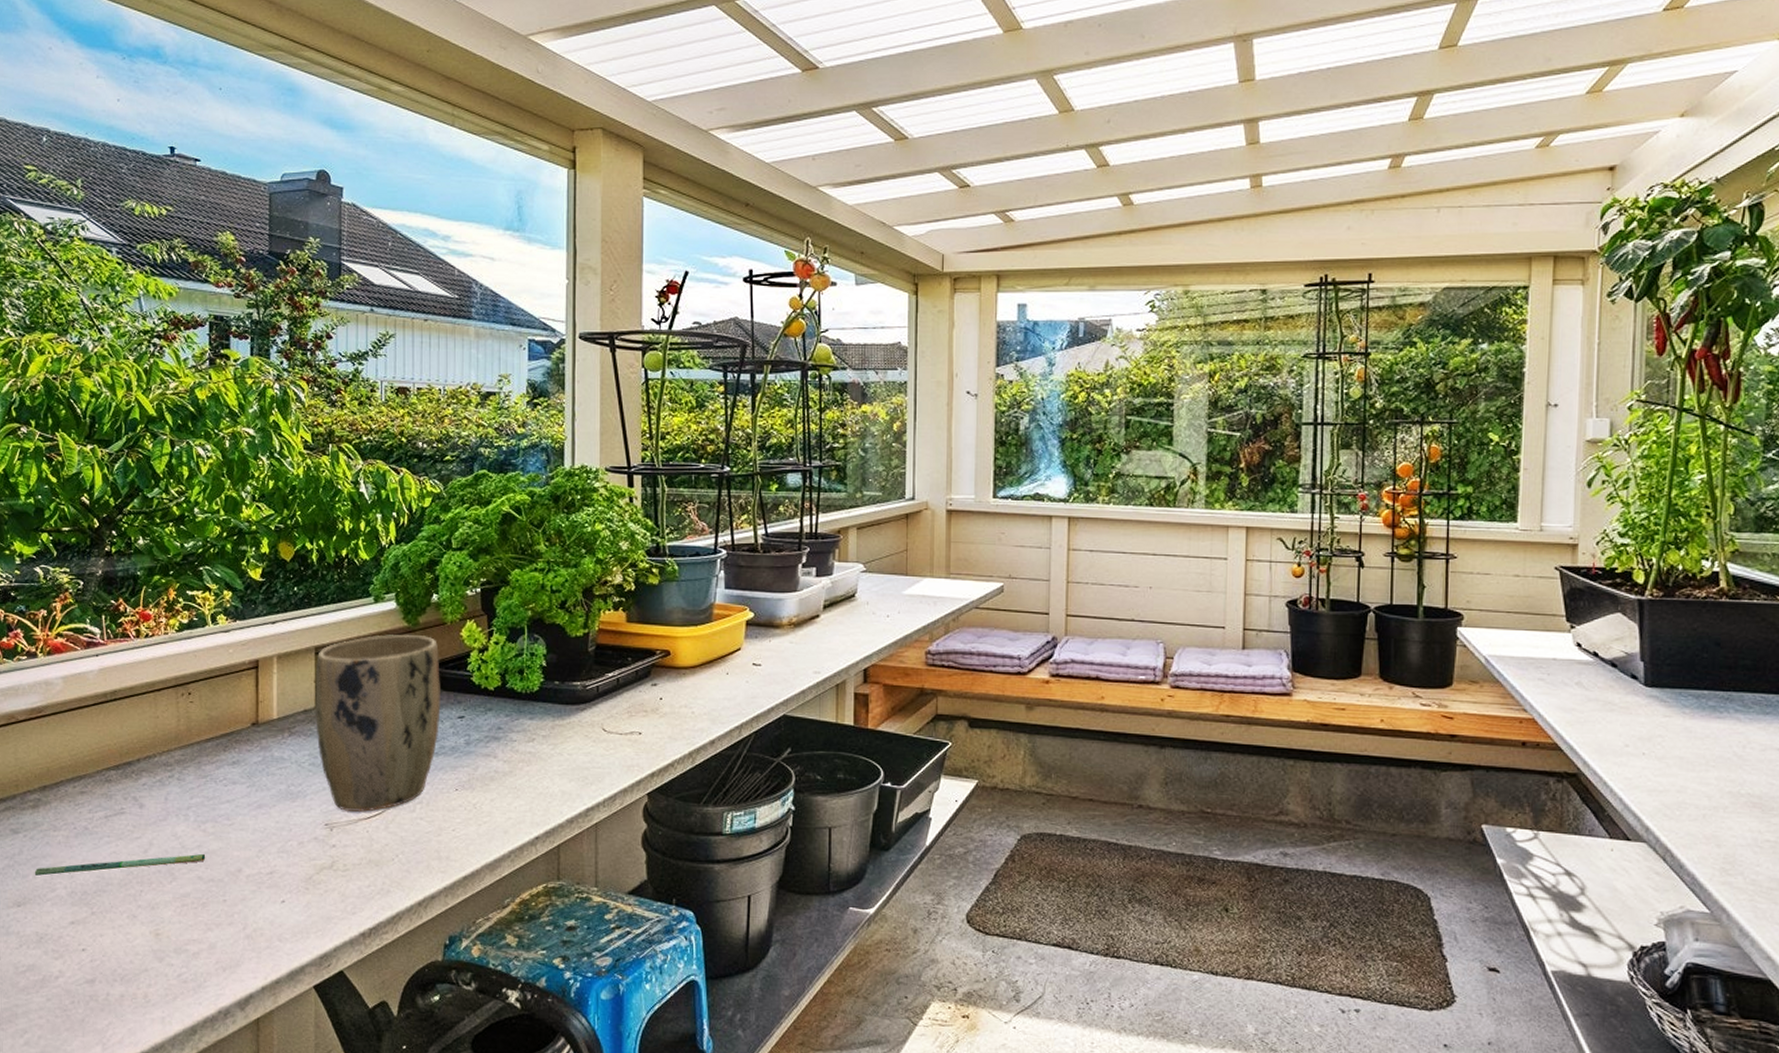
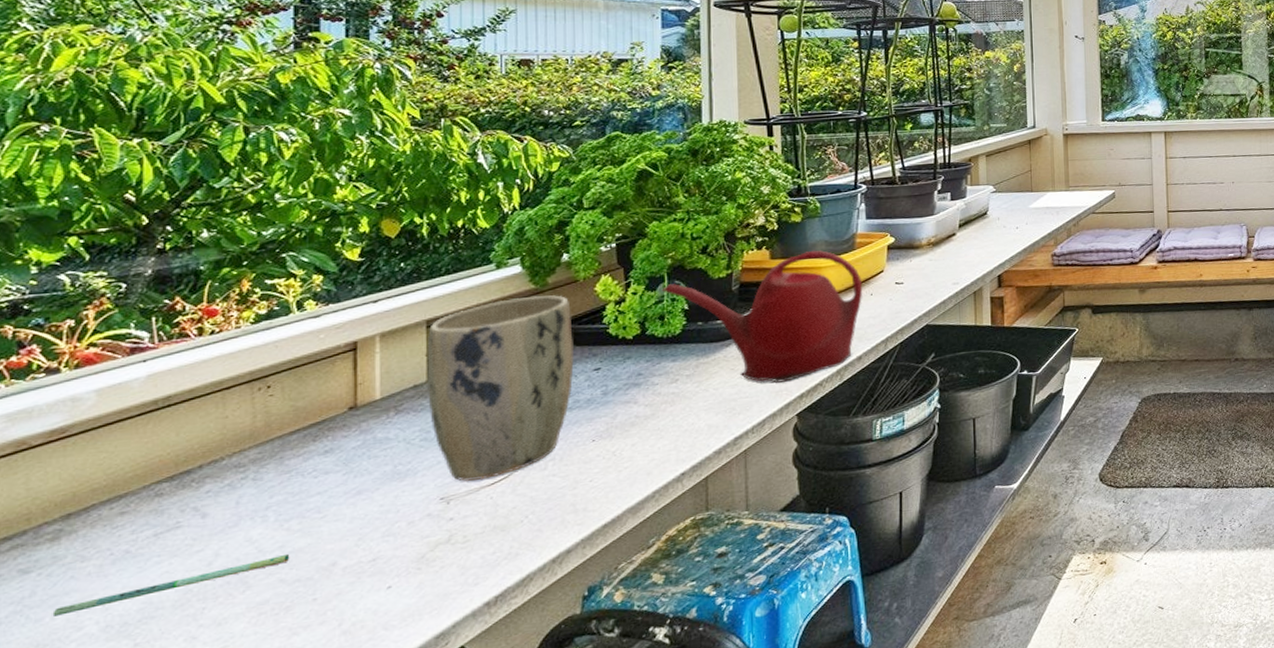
watering can: none [521,617,719,757] -> present [661,250,863,383]

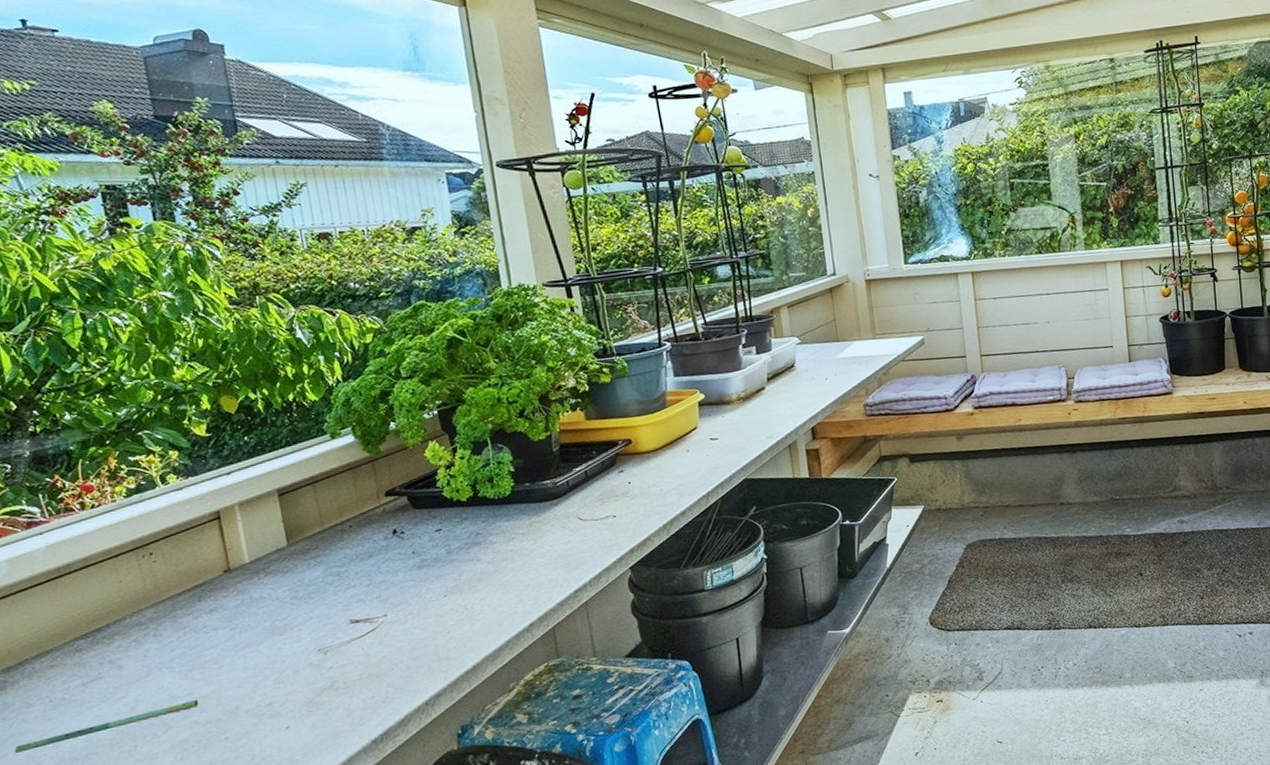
plant pot: present [426,295,574,481] -> none [280,462,419,634]
watering can: present [661,250,863,383] -> none [486,409,679,539]

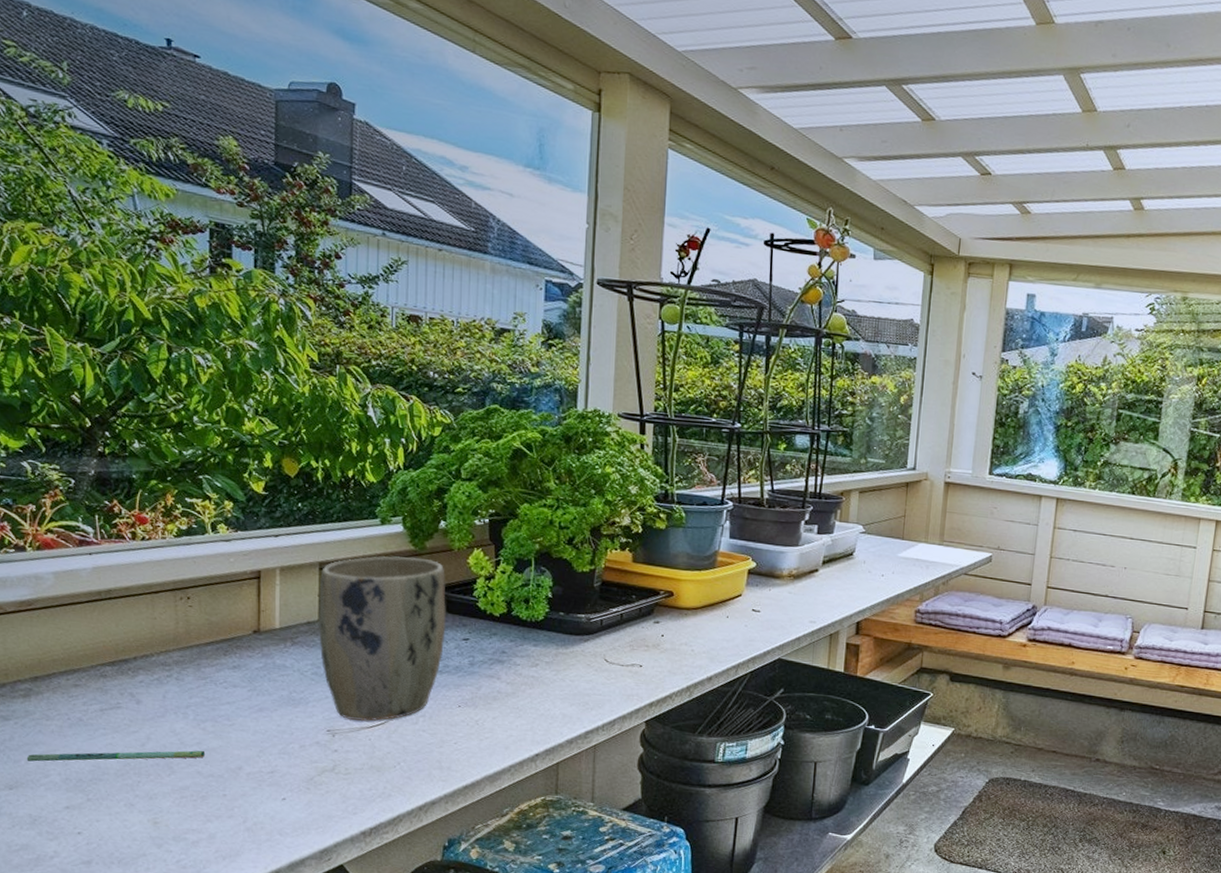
plant pot: none [280,462,419,634] -> present [318,556,446,721]

